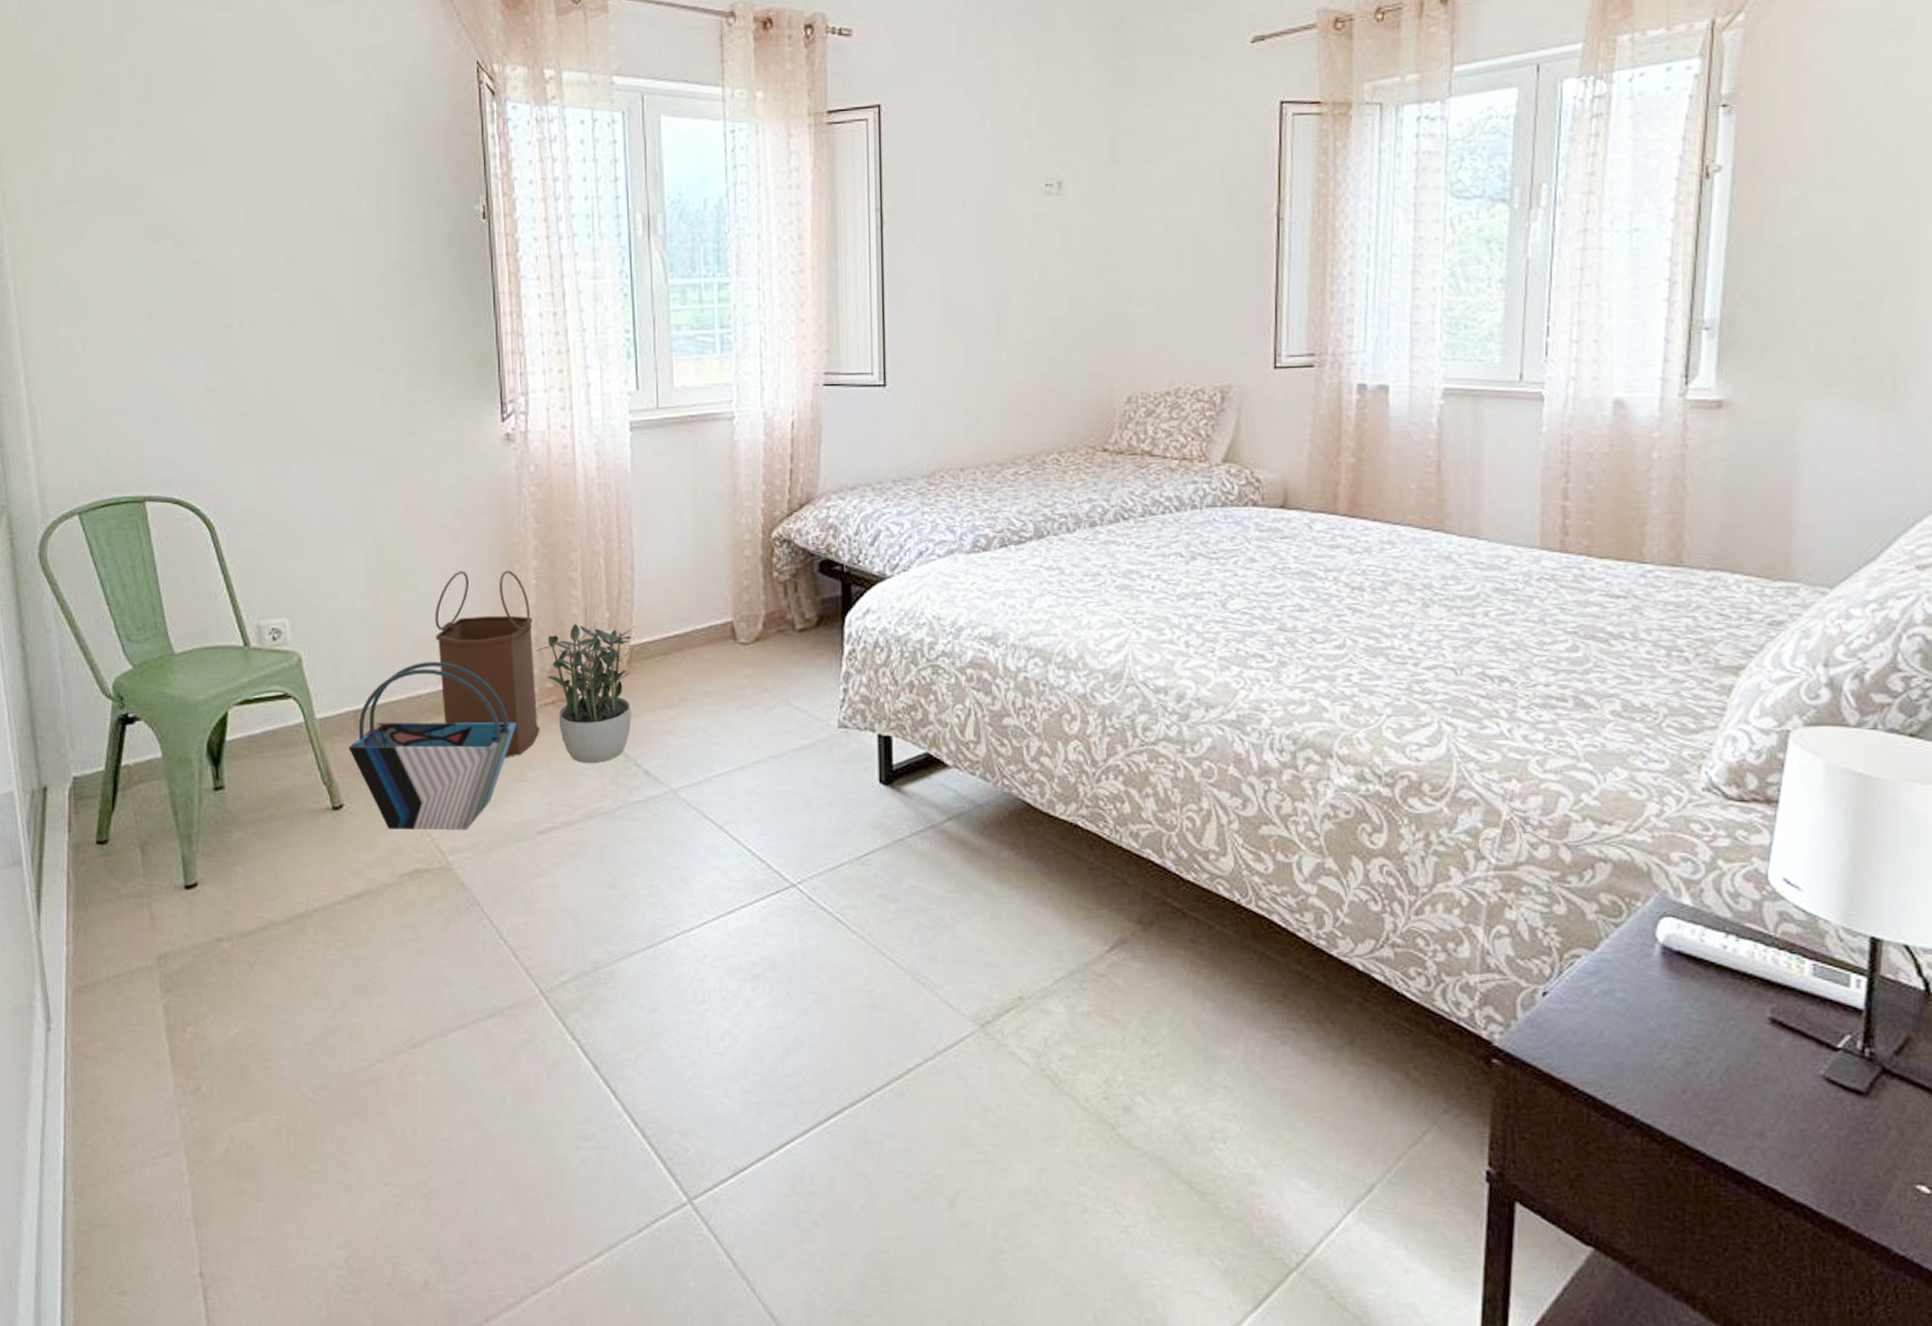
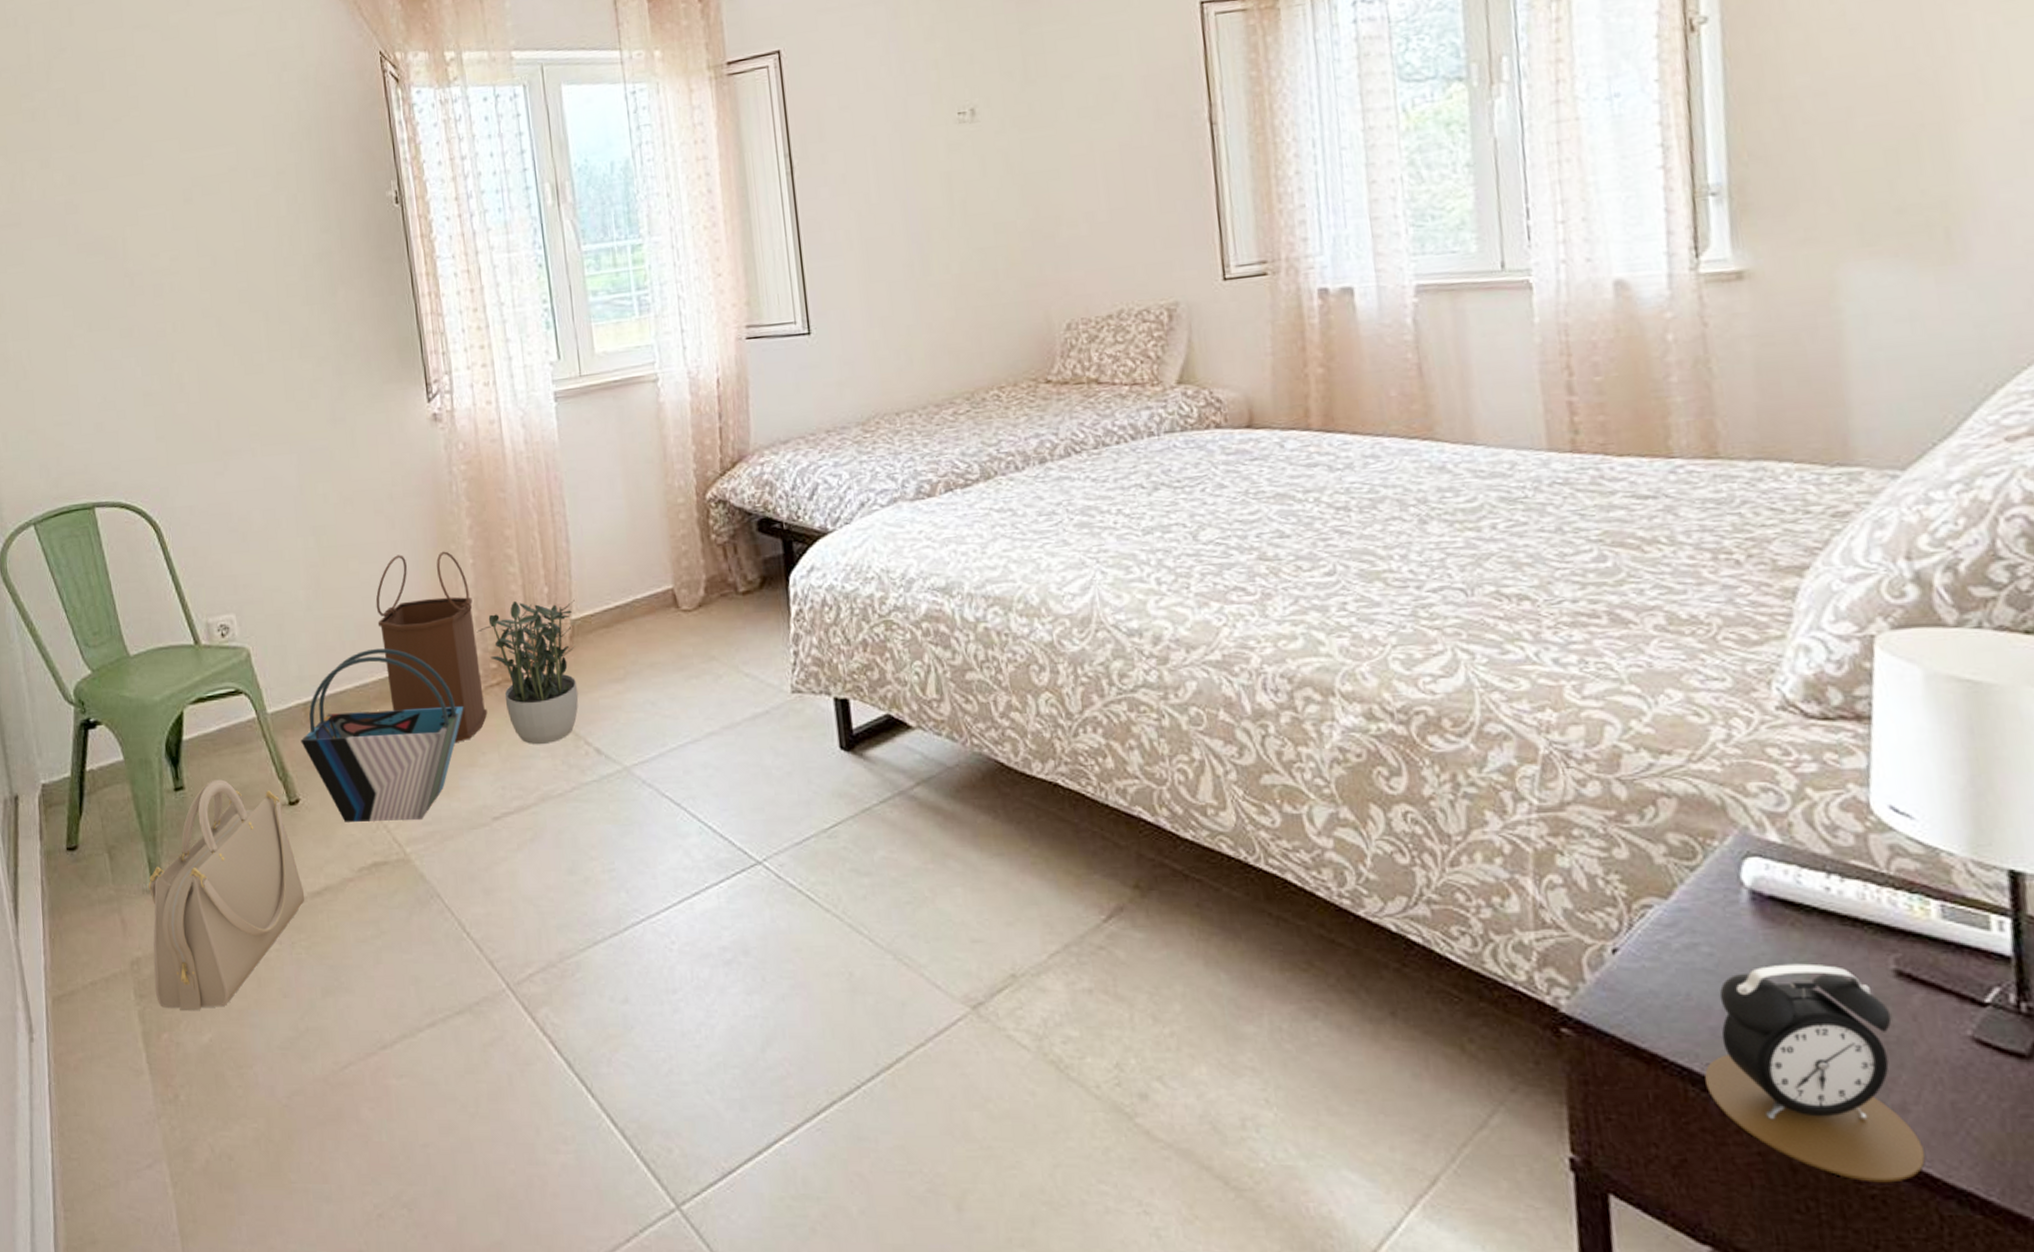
handbag: none [180,781,343,1005] -> present [148,779,305,1010]
alarm clock: none [1606,1010,1773,1196] -> present [1704,963,1925,1183]

